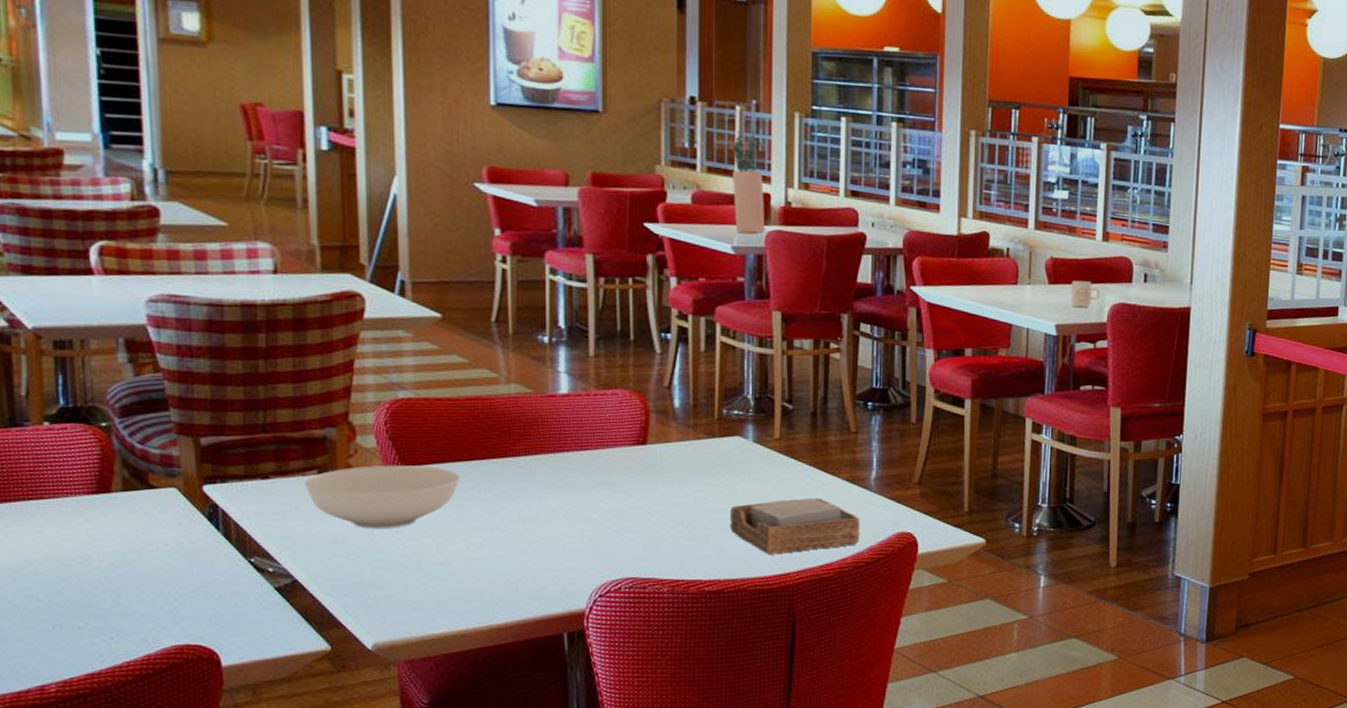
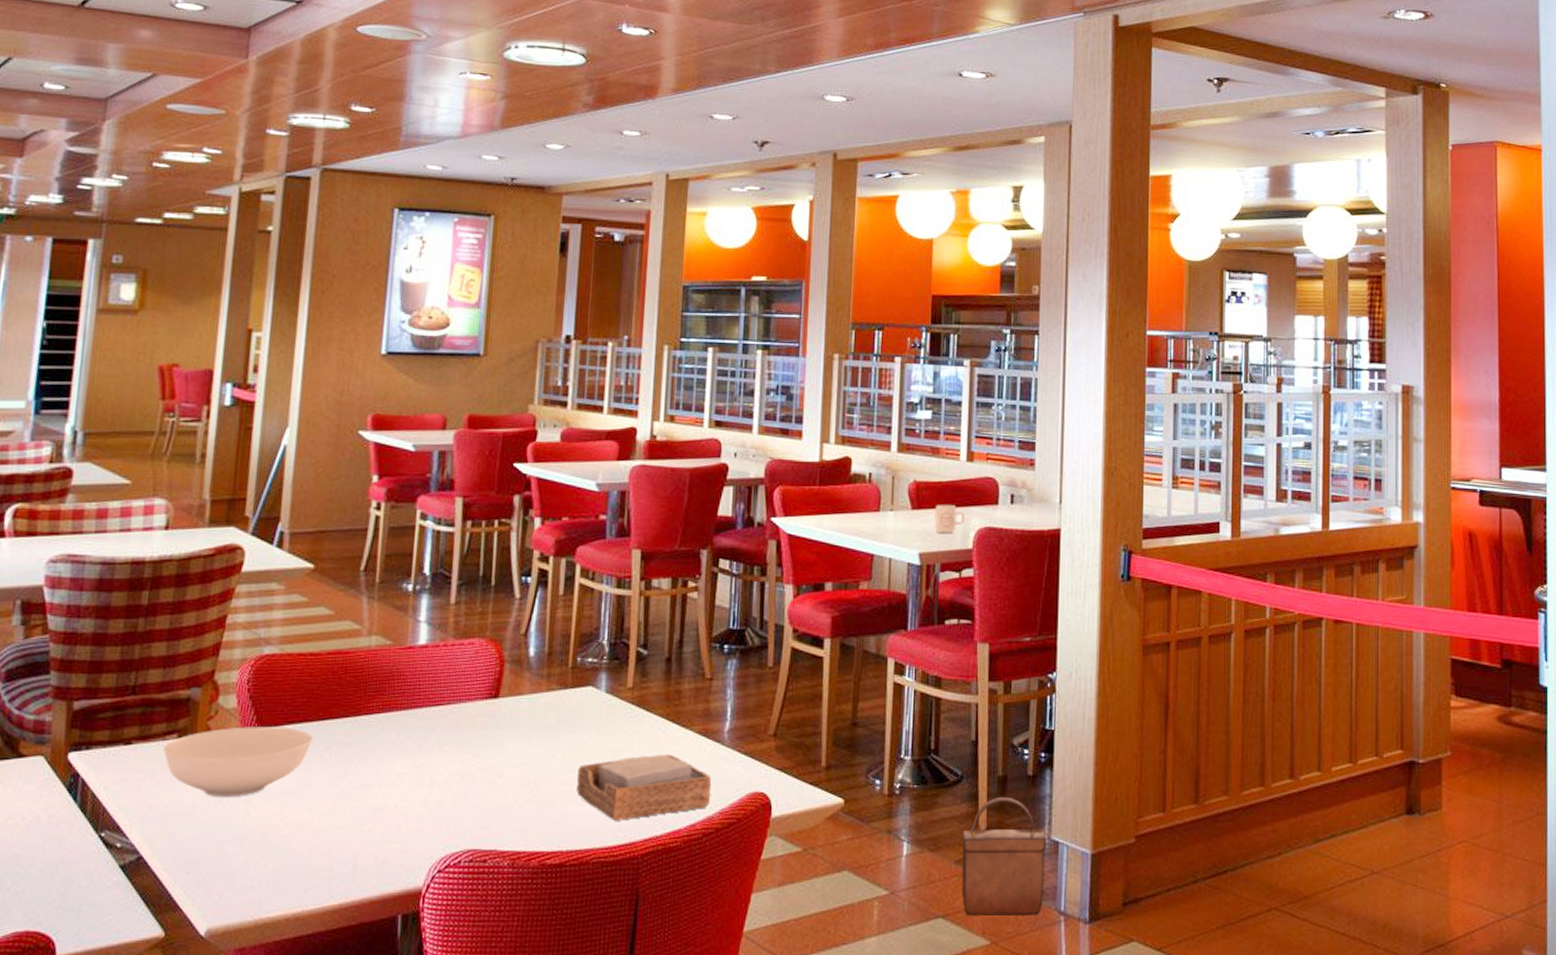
vase: present [733,129,766,234] -> none [600,364,631,470]
handbag: none [1093,539,1170,636] -> present [961,796,1047,916]

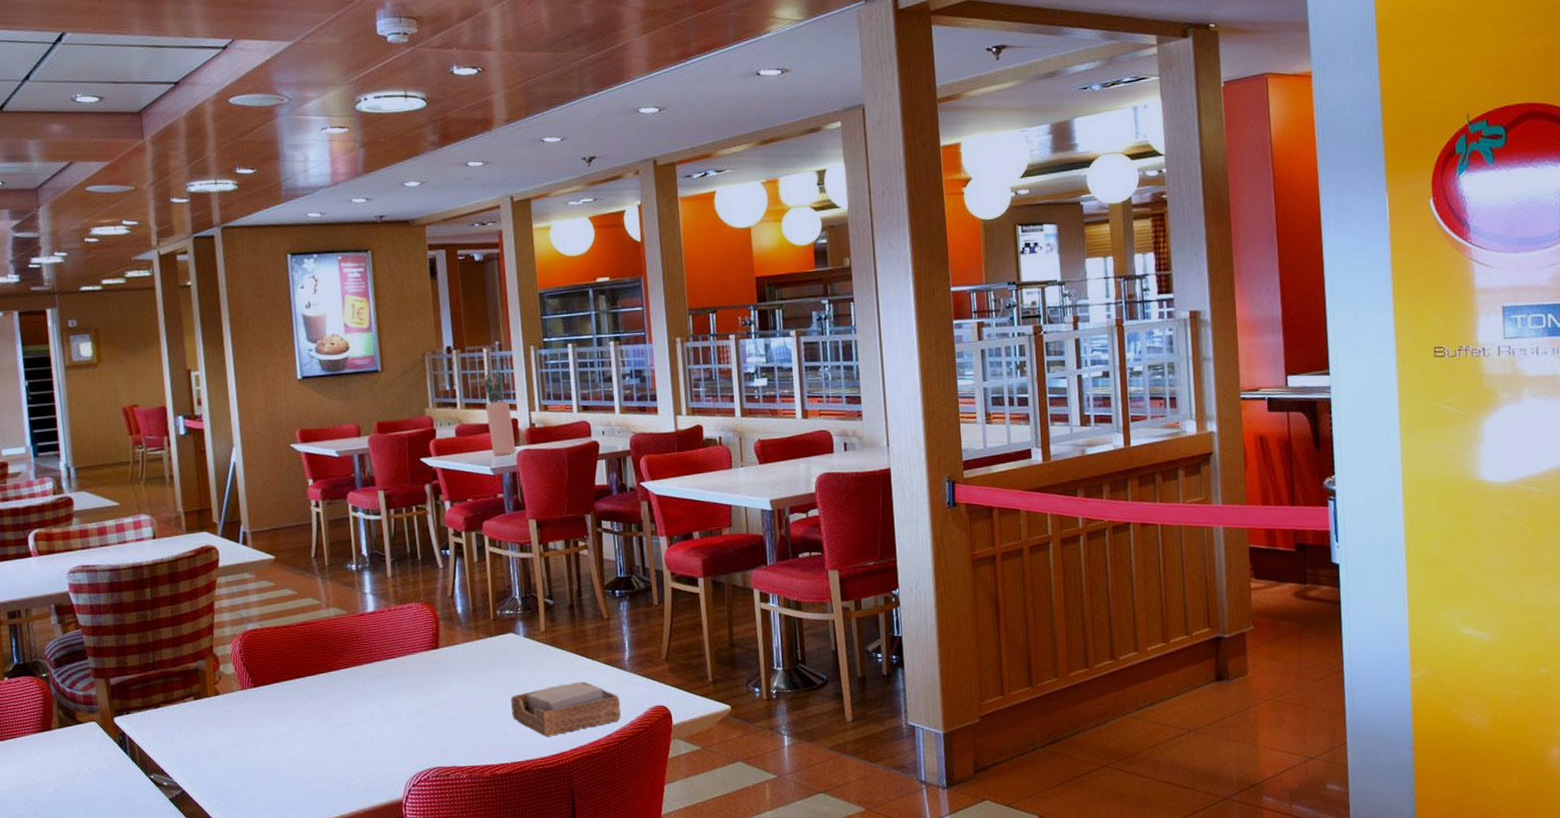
bowl: present [164,726,313,797] -> none [185,685,298,742]
vase: none [600,364,631,470] -> present [484,366,516,457]
mug: present [934,505,965,533] -> none [779,457,806,482]
handbag: present [961,796,1047,916] -> none [832,693,906,789]

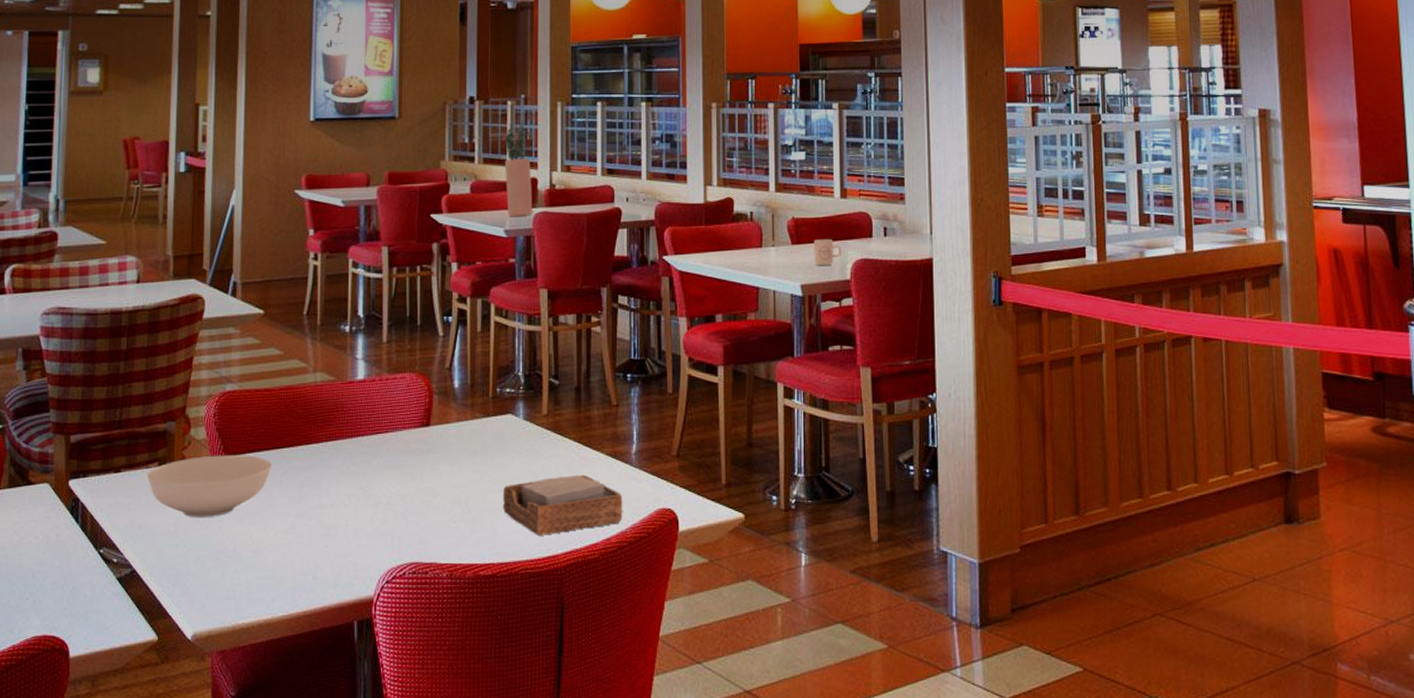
bowl: none [185,685,298,742] -> present [147,455,272,517]
mug: none [779,457,806,482] -> present [813,239,841,265]

